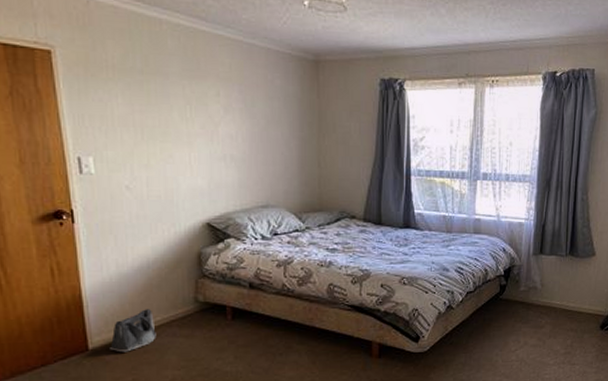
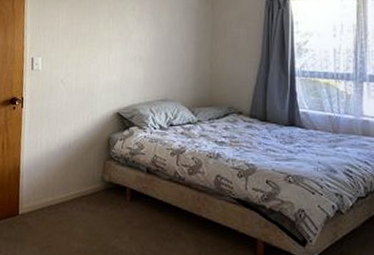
saddlebag: present [110,309,156,352] -> none [34,183,70,220]

